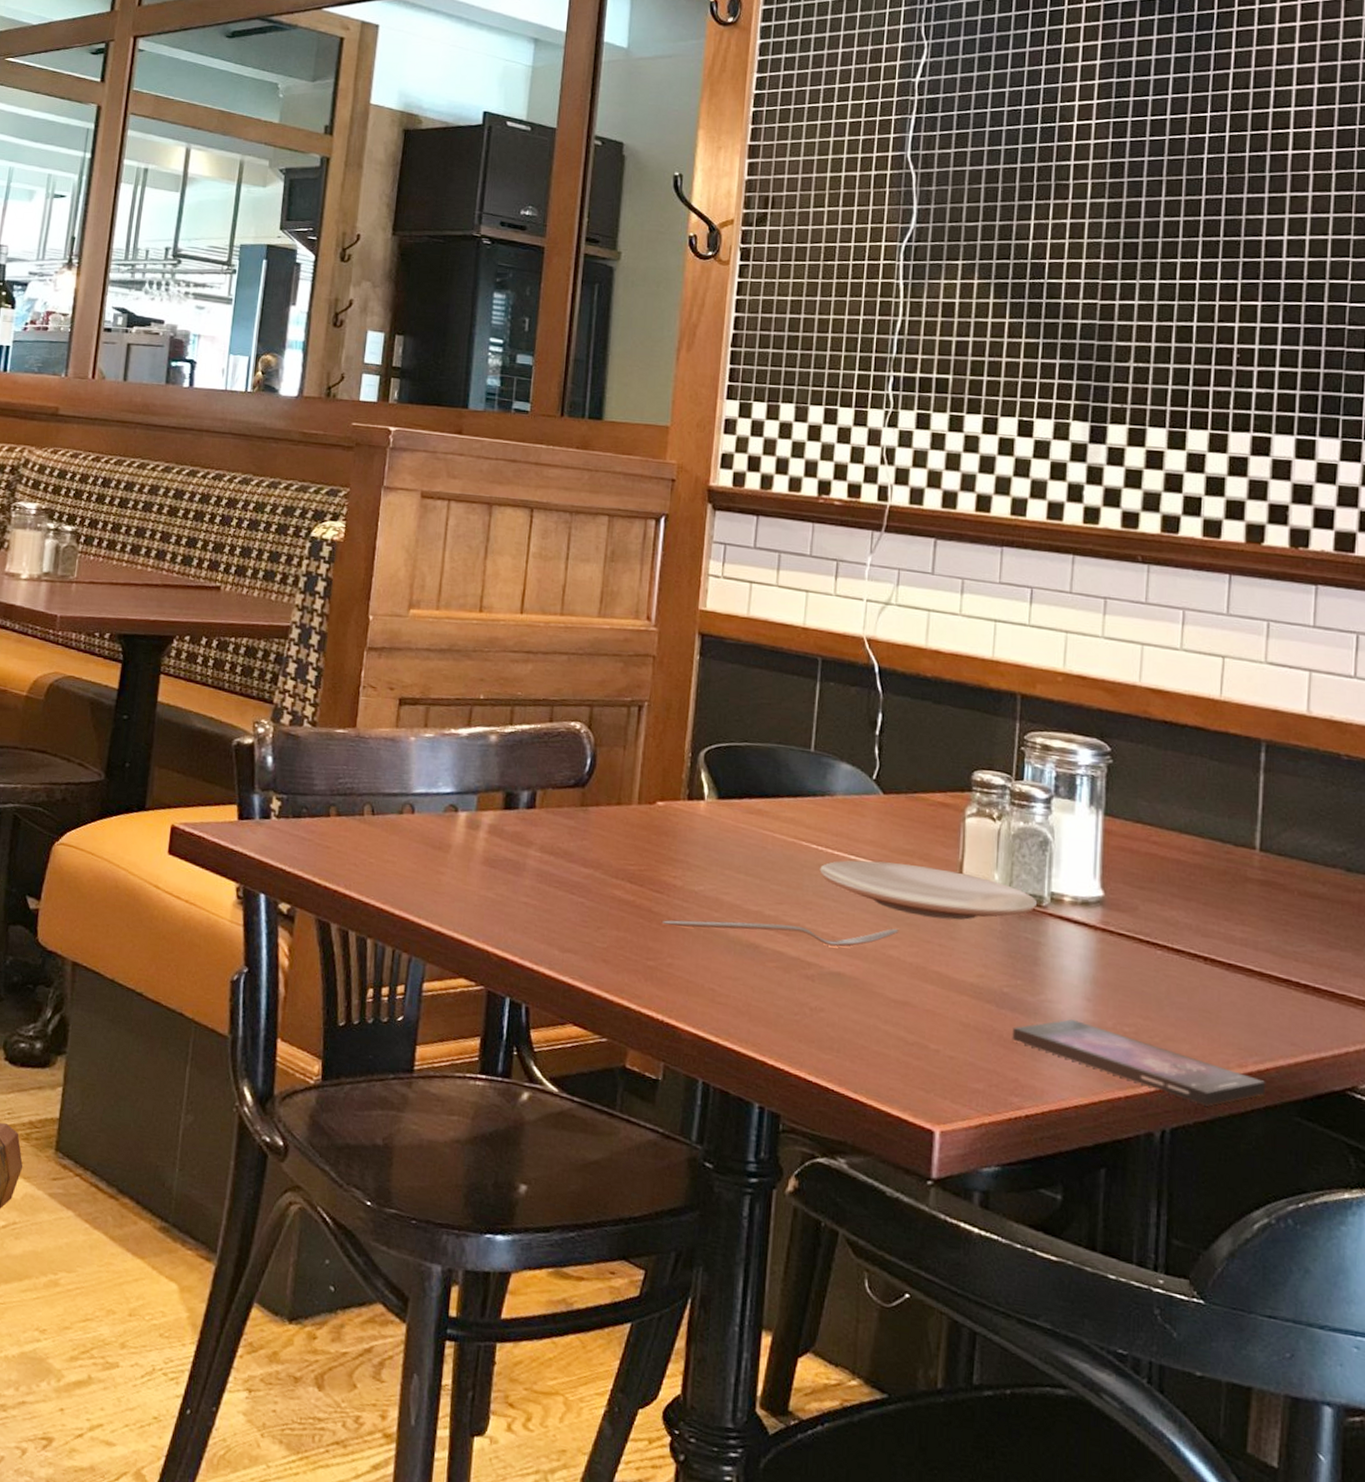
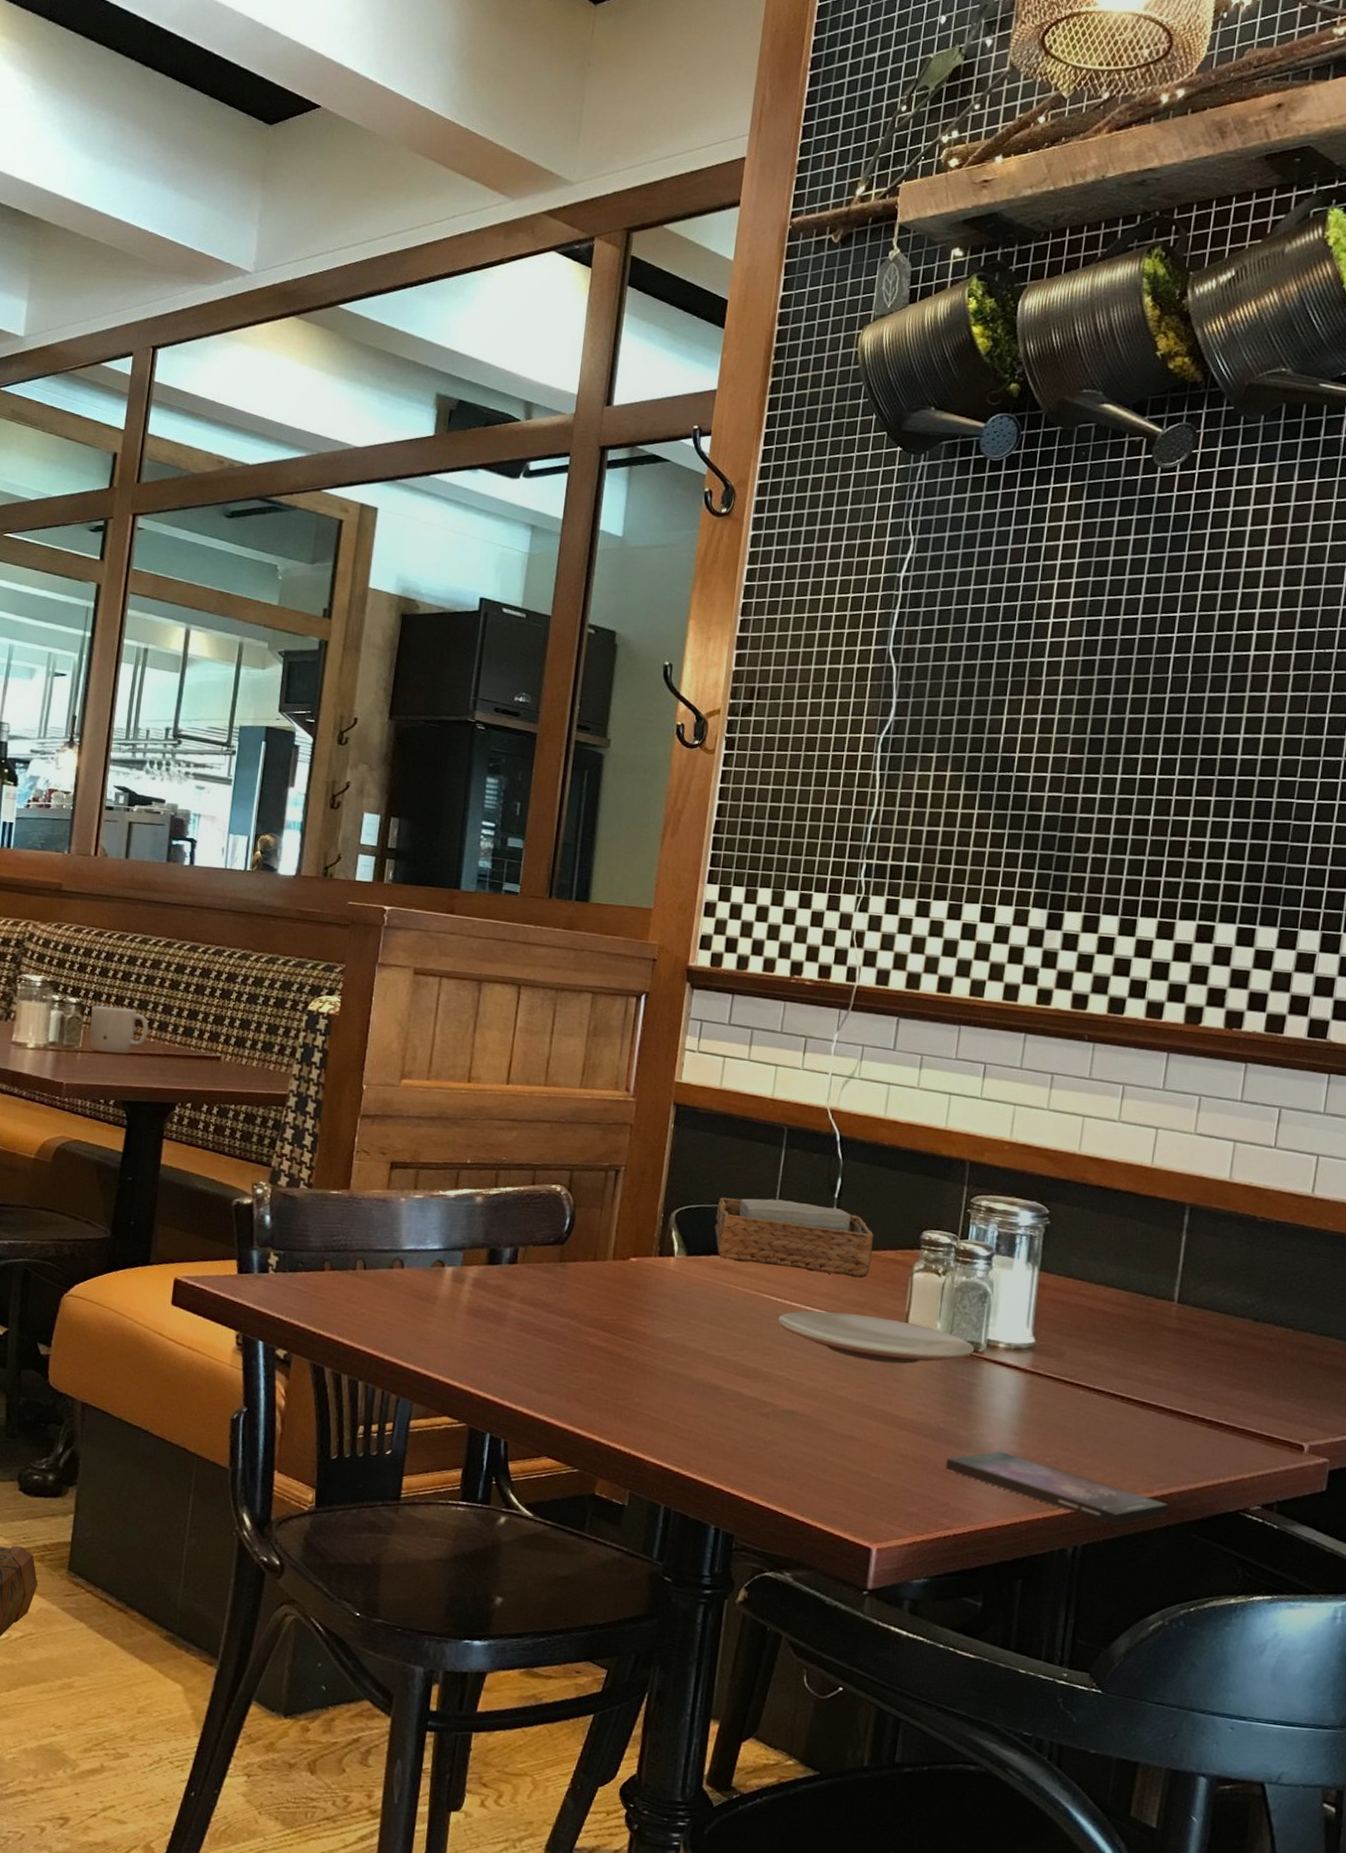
mug: none [84,534,146,585] -> present [89,1005,149,1055]
fork: present [661,919,899,947] -> none [631,1364,848,1388]
napkin holder: none [747,734,920,823] -> present [714,1197,874,1278]

